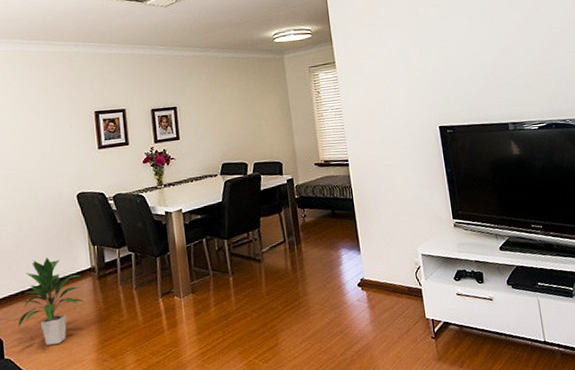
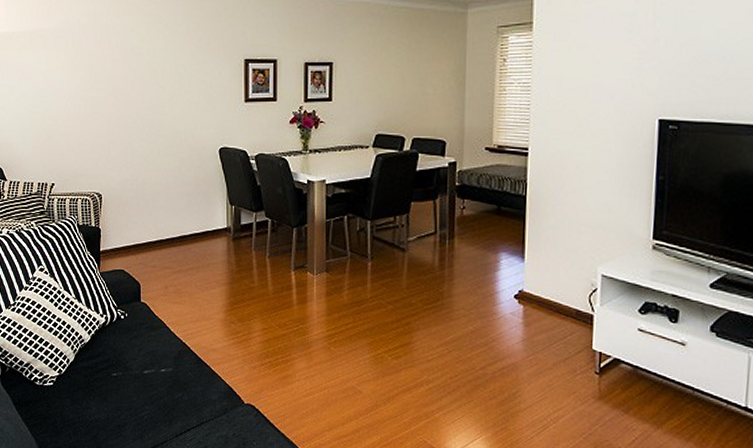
indoor plant: present [18,257,86,345] -> none [155,210,219,297]

